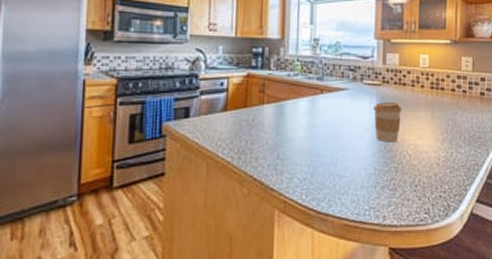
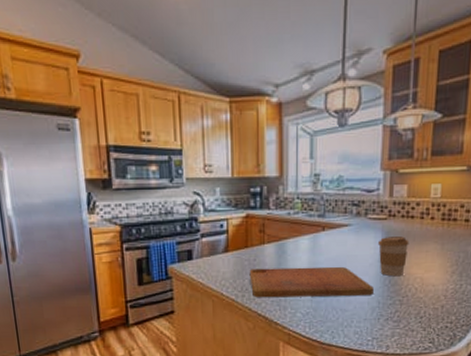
cutting board: none [247,129,370,161] -> present [249,266,374,298]

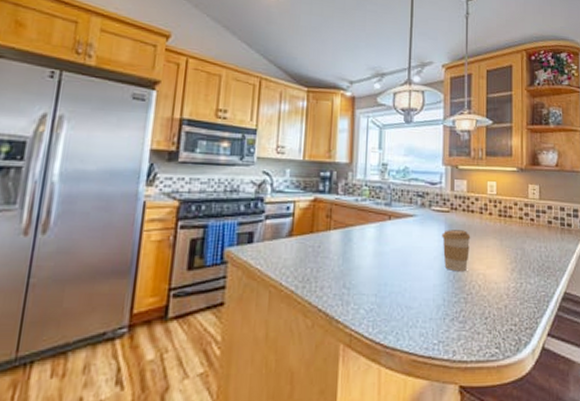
cutting board: present [249,266,374,298] -> none [312,256,439,291]

